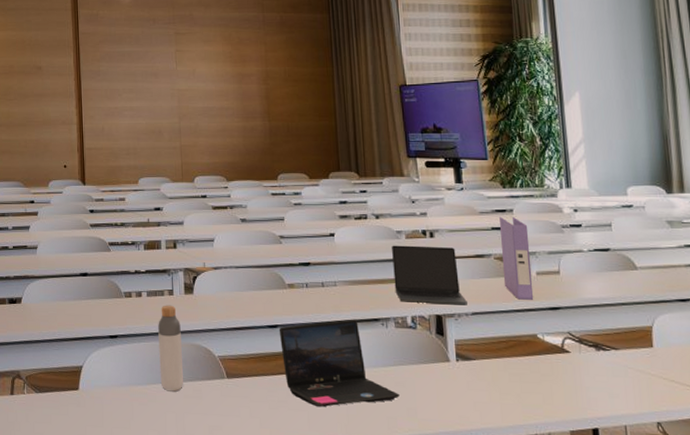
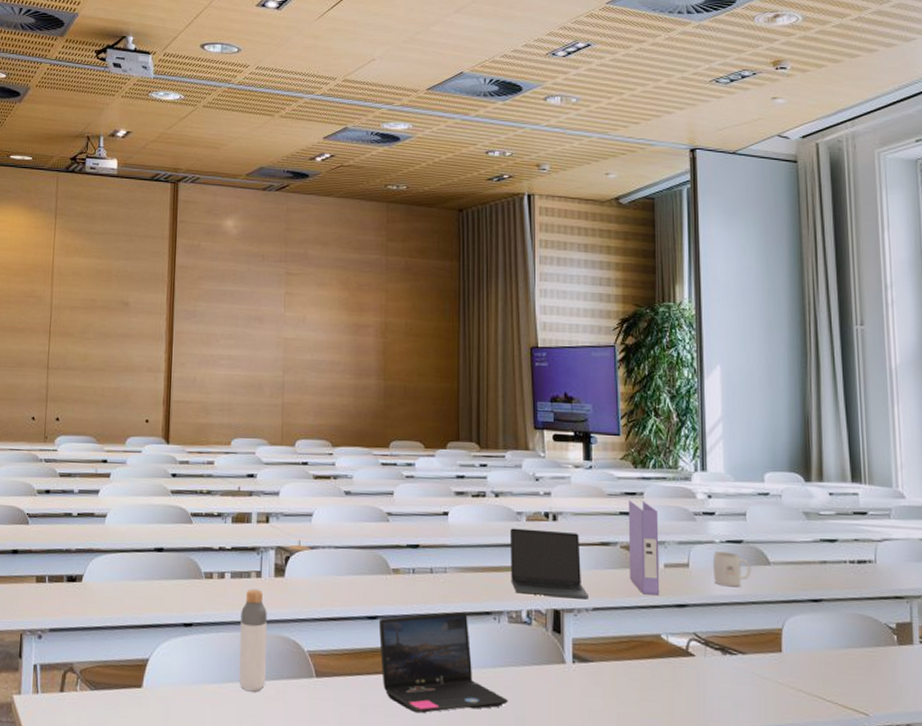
mug: none [582,259,620,291] -> present [712,551,751,587]

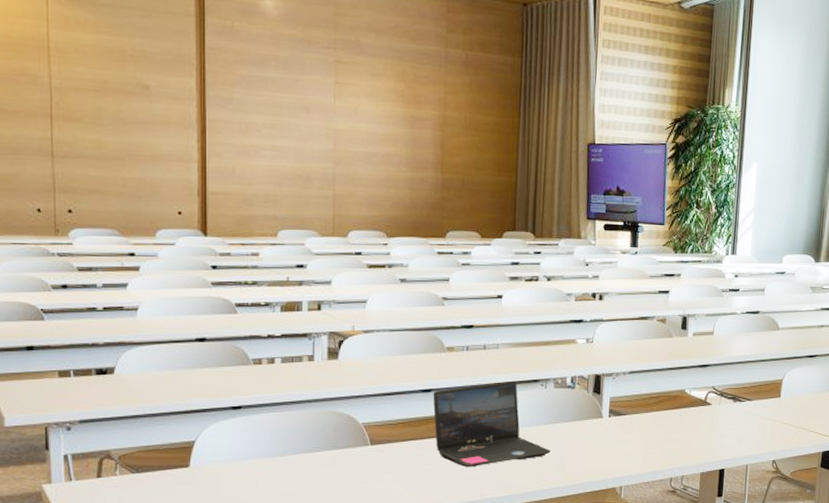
bottle: present [238,589,267,692] -> none [292,371,321,462]
laptop: present [511,528,588,599] -> none [558,307,626,365]
binder: present [628,499,660,597] -> none [662,280,692,360]
mug: present [712,551,751,587] -> none [733,321,764,349]

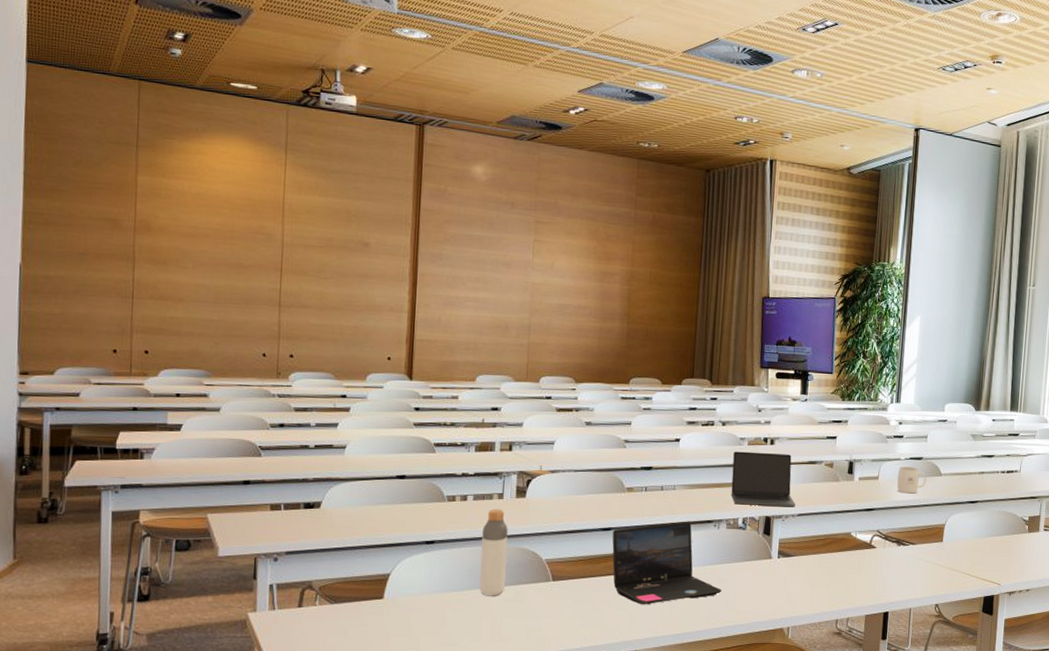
bottle: none [292,371,321,462] -> present [479,509,508,596]
laptop: none [558,307,626,365] -> present [731,451,795,507]
mug: none [733,321,764,349] -> present [897,466,927,494]

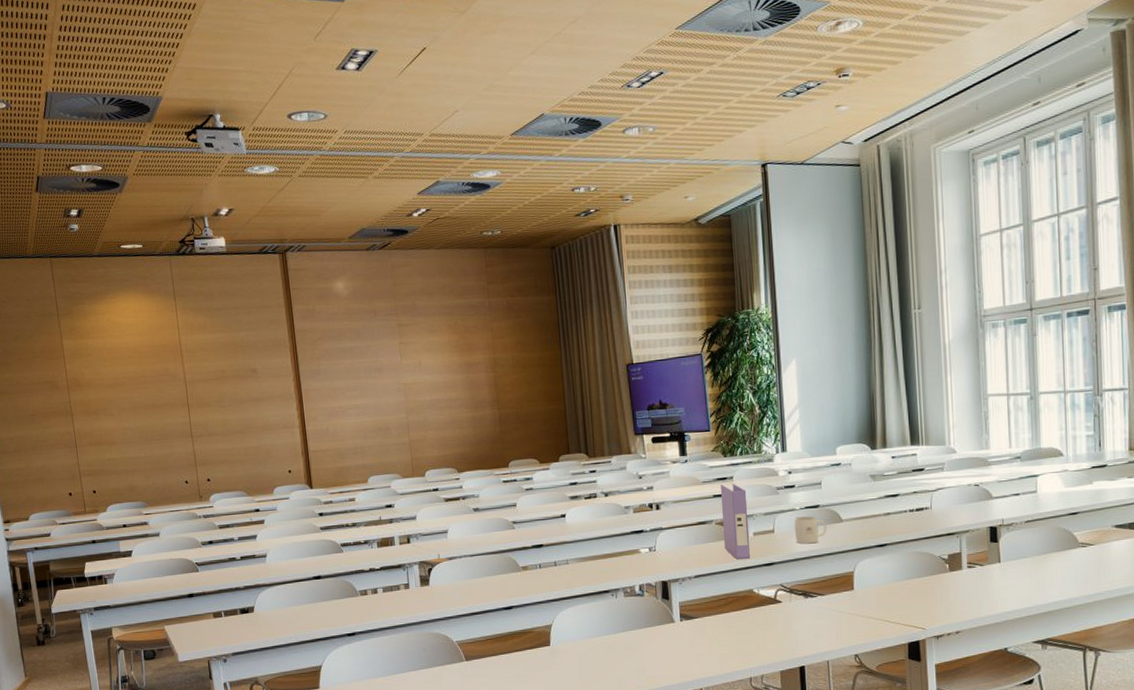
bottle: present [479,509,508,596] -> none [395,598,424,680]
laptop: present [612,521,722,605] -> none [514,593,629,677]
laptop: present [731,451,795,507] -> none [620,517,691,573]
binder: none [829,426,858,503] -> present [721,483,751,560]

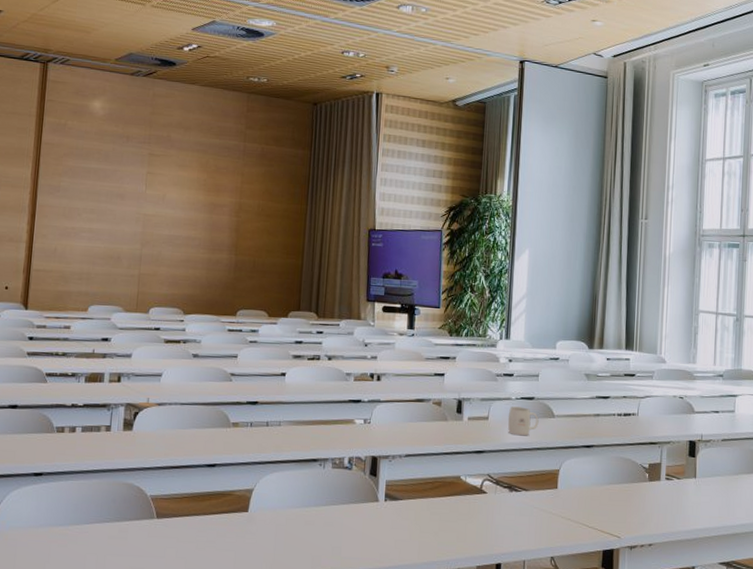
binder: present [721,483,751,560] -> none [438,363,467,445]

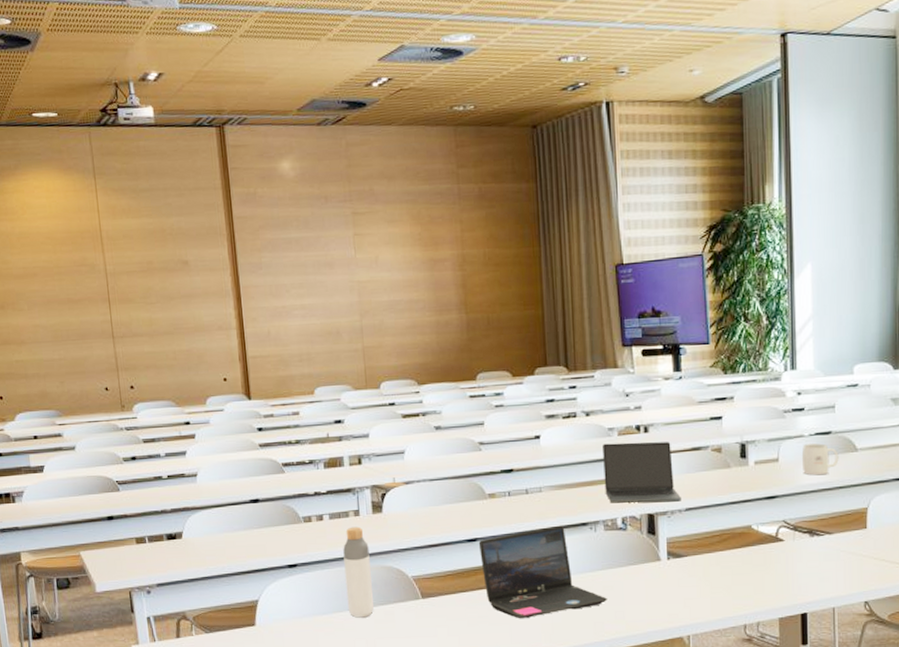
bottle: none [84,441,114,533] -> present [343,526,375,618]
laptop: none [216,459,327,547] -> present [478,525,607,619]
laptop: none [337,387,403,448] -> present [603,442,681,503]

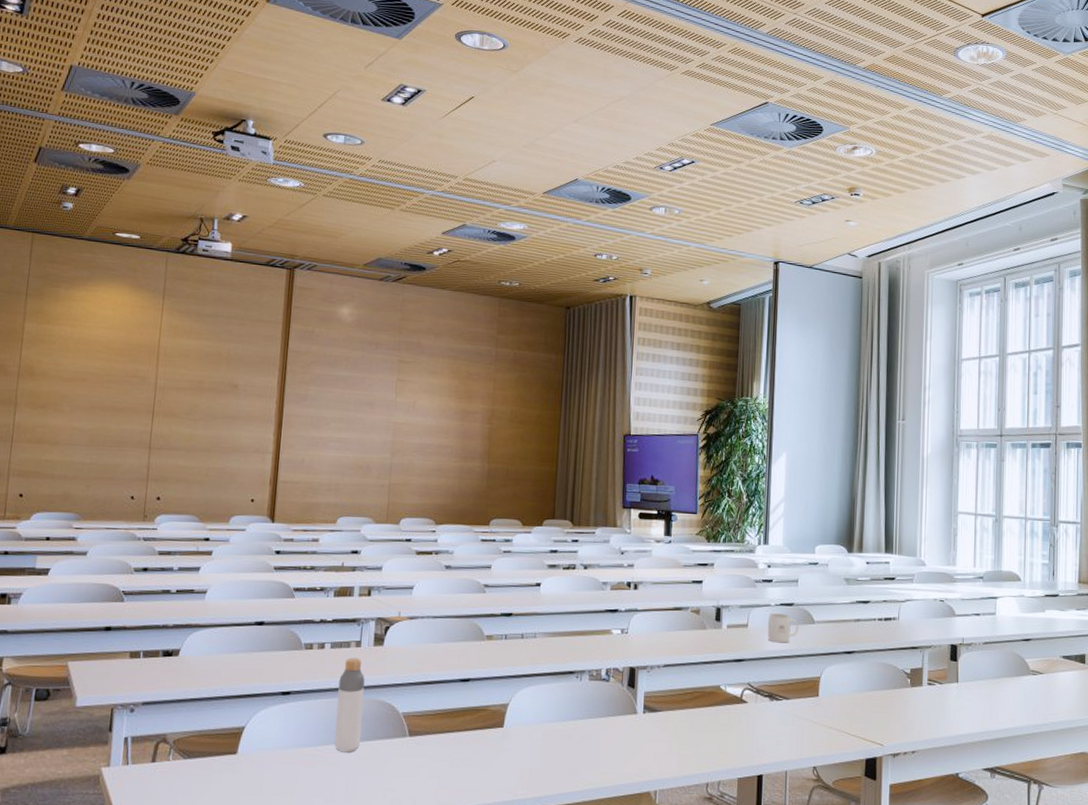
laptop: present [478,525,607,619] -> none [470,672,585,764]
laptop: present [603,442,681,503] -> none [593,596,661,658]

